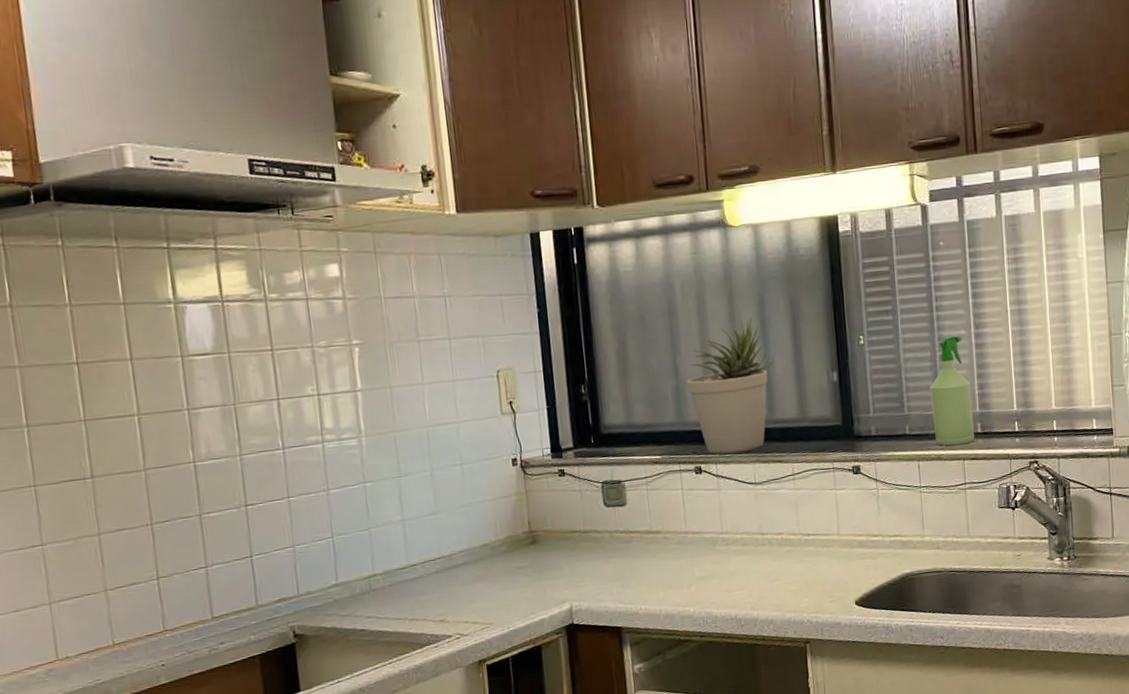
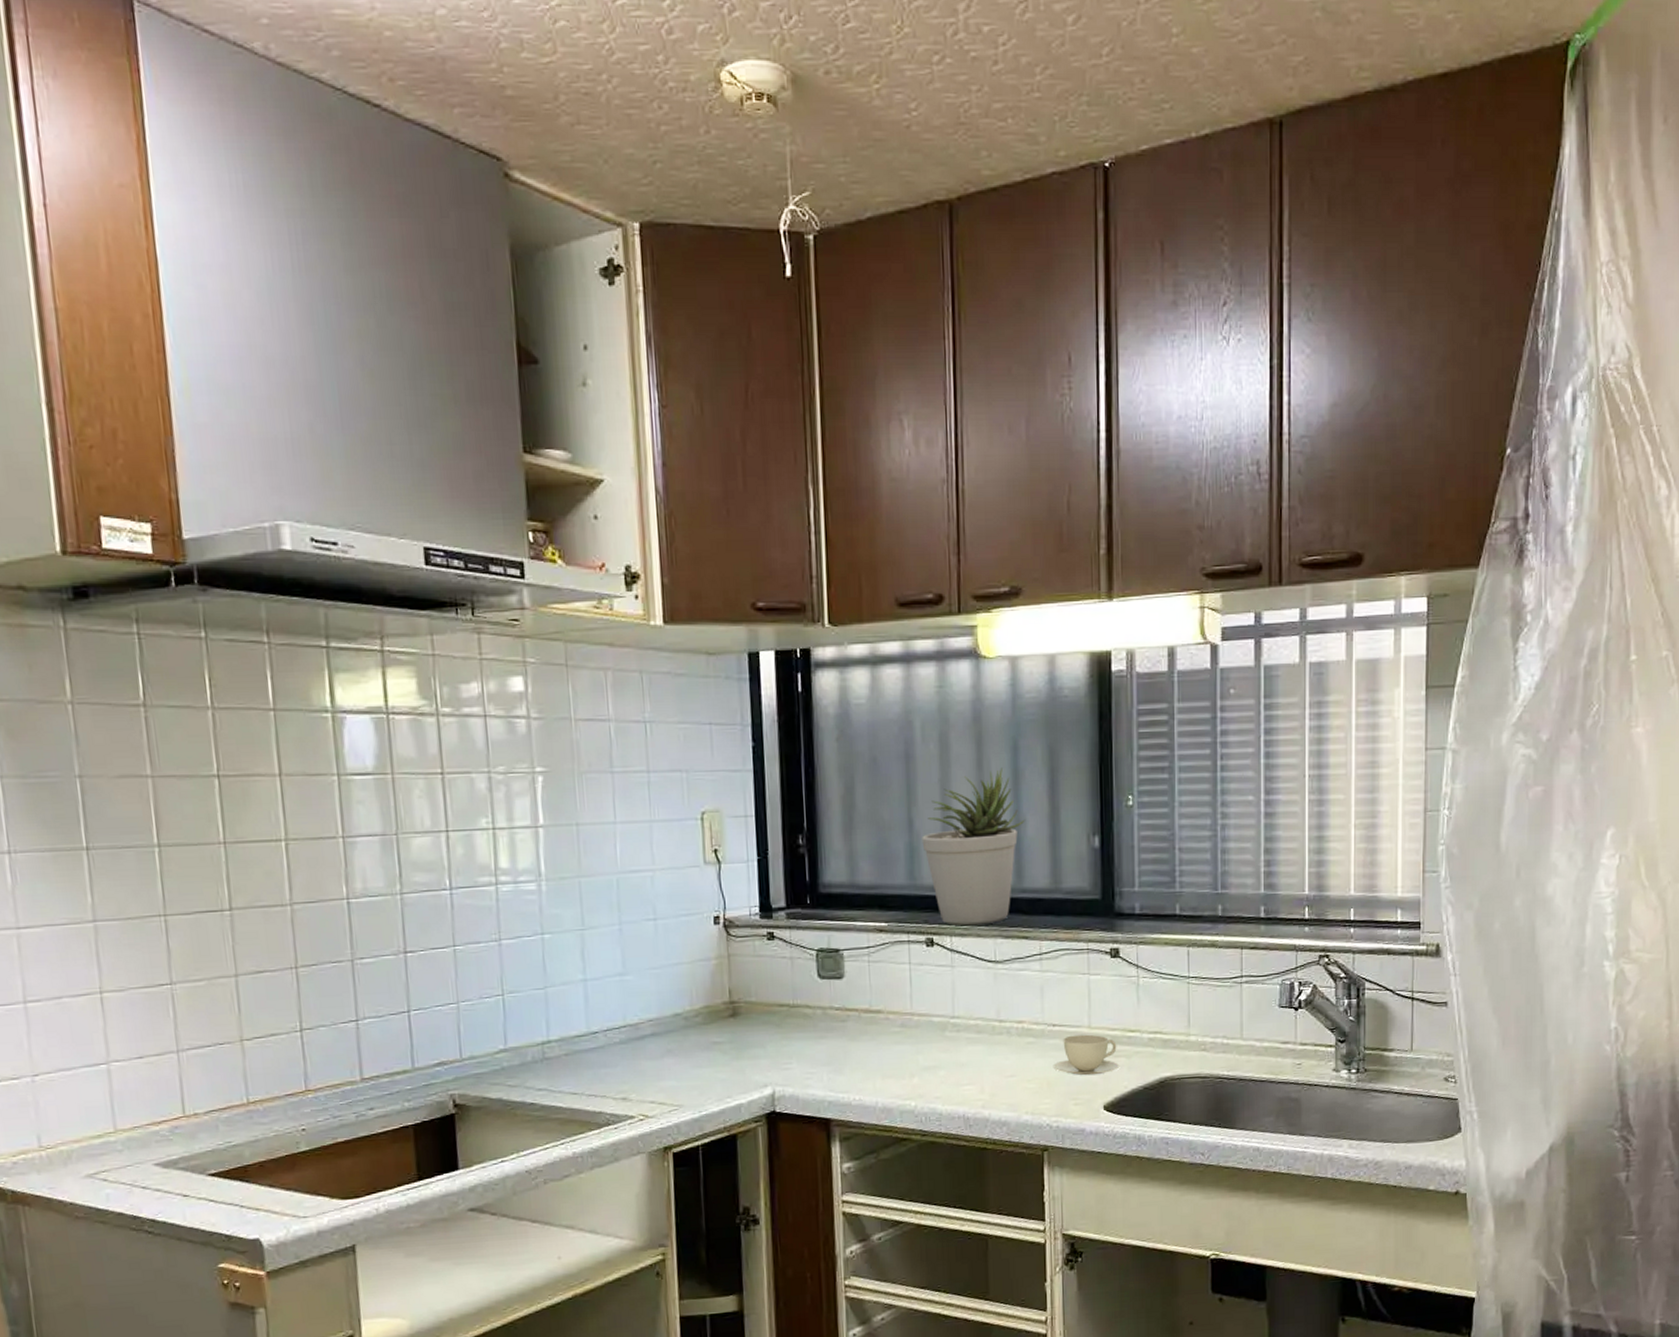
teacup: none [809,540,867,576] -> present [1053,1034,1120,1076]
spray bottle: present [929,336,975,446] -> none [1207,802,1257,931]

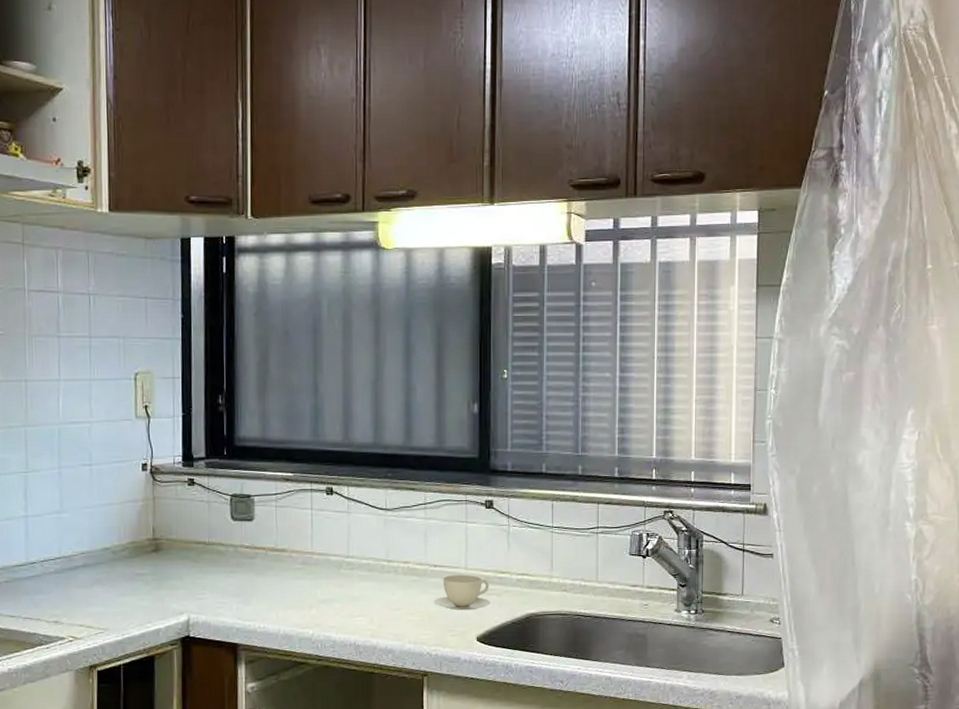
potted plant: present [922,767,1025,926] -> none [325,342,415,478]

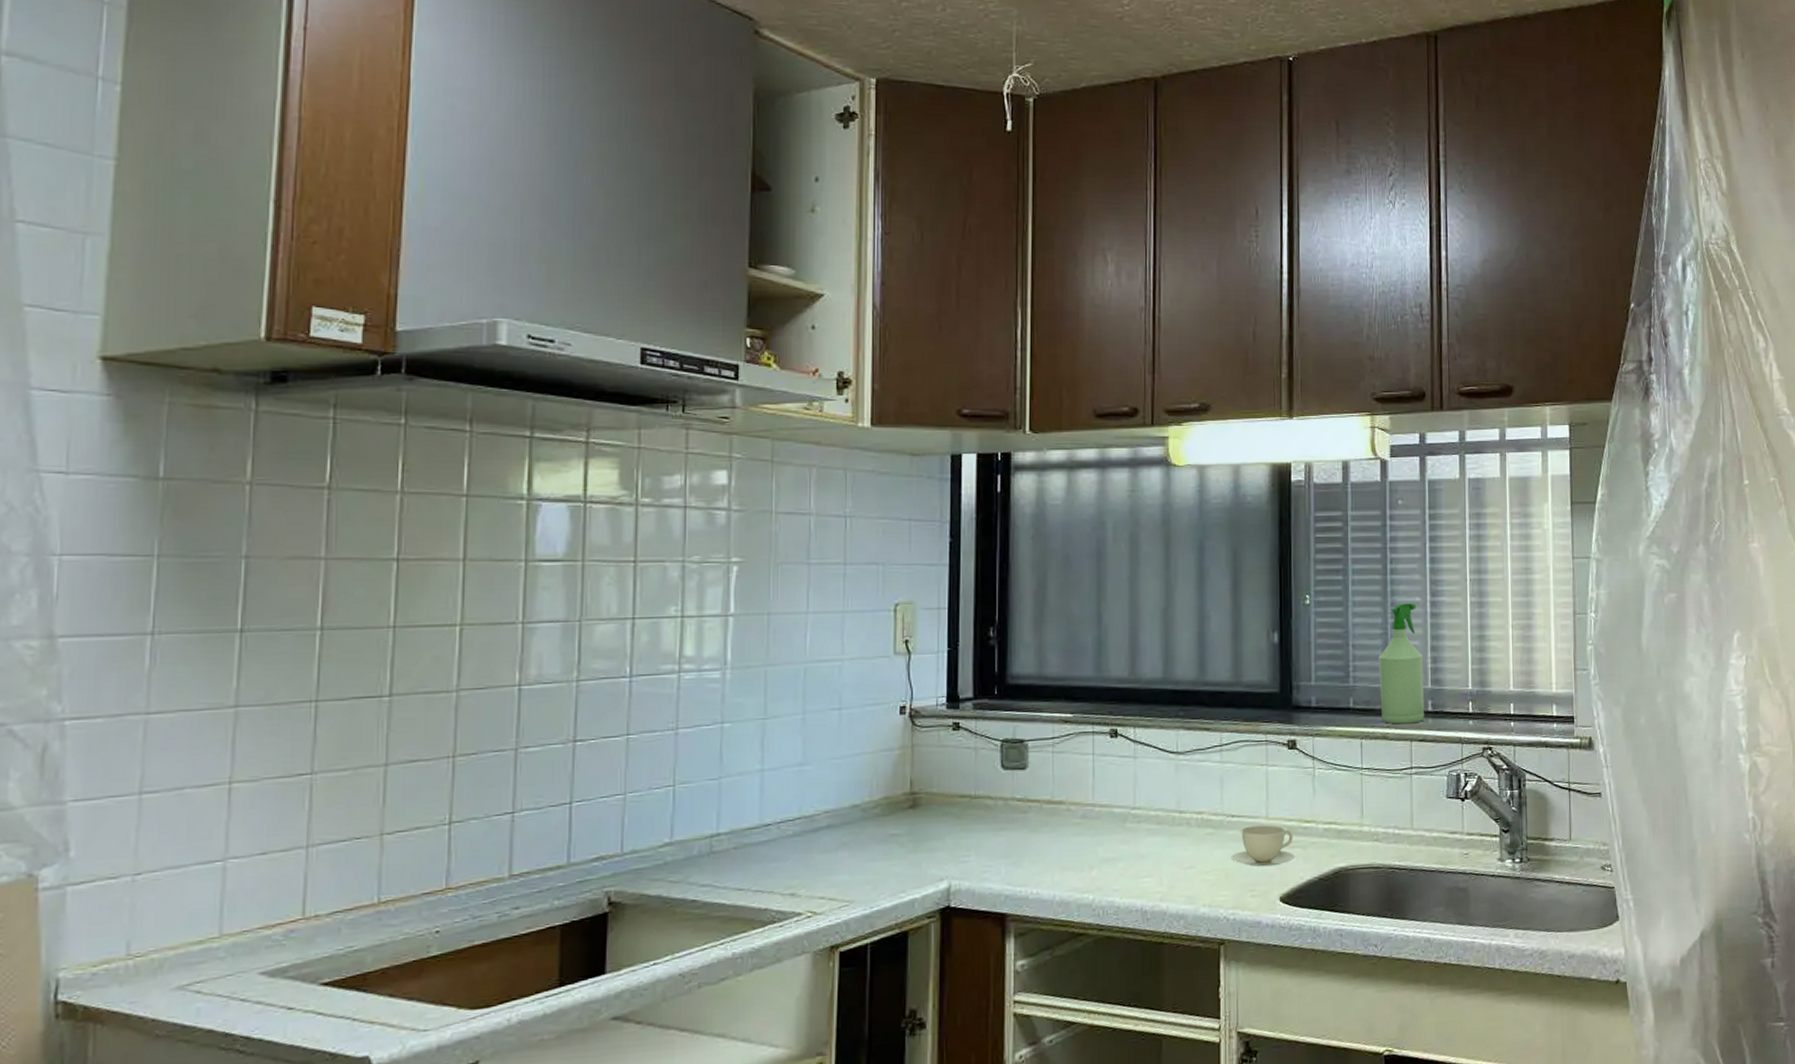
spray bottle: none [569,378,612,488] -> present [1378,603,1425,724]

